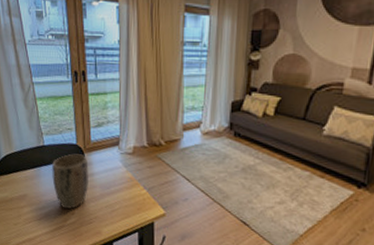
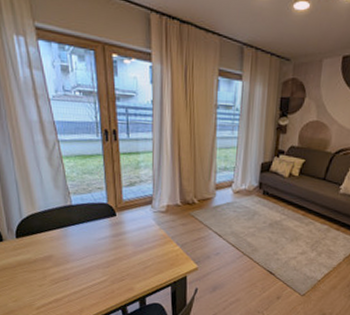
plant pot: present [52,154,89,209] -> none [81,213,120,268]

